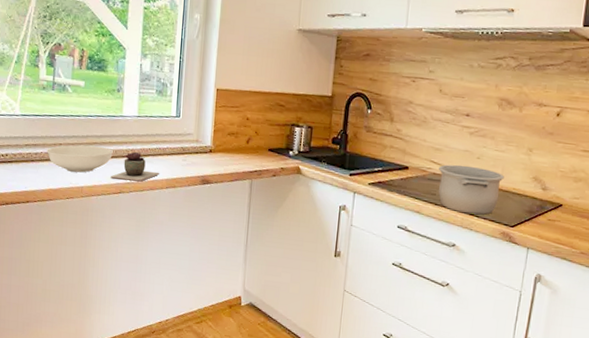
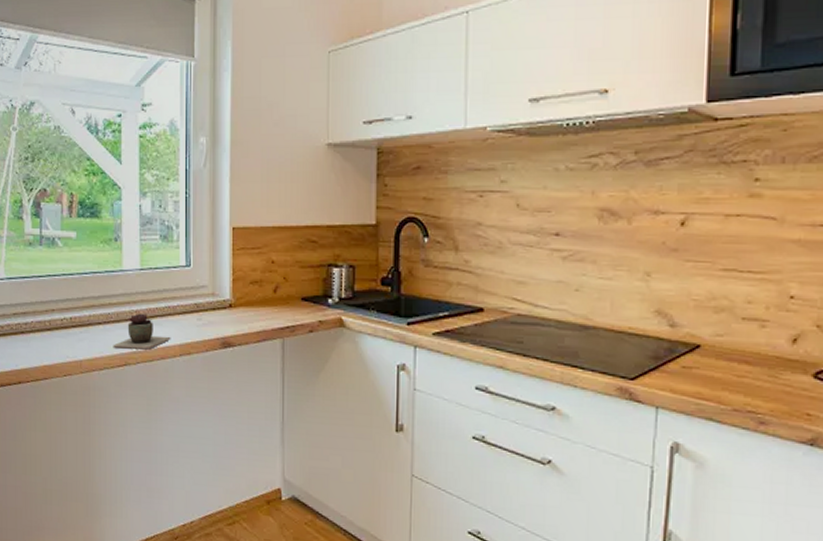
bowl: present [47,145,114,173] -> none [38,309,115,343]
cooking pot: present [438,164,504,215] -> none [523,301,615,366]

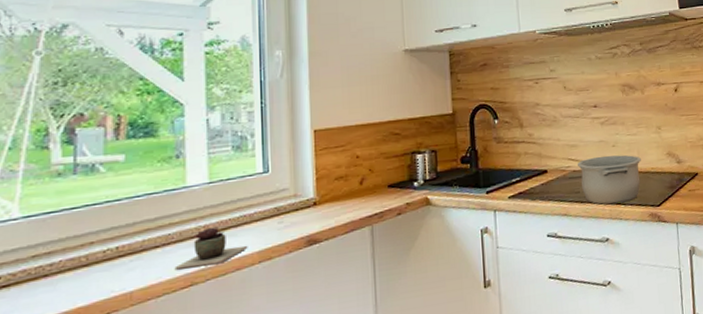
cooking pot: none [523,301,615,366] -> present [577,154,641,205]

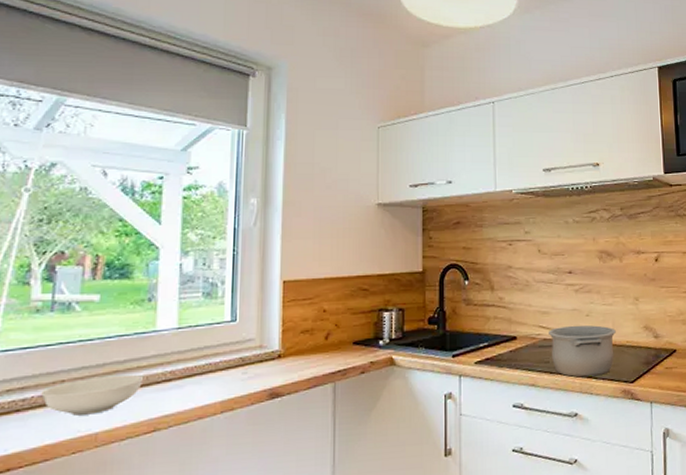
bowl: none [69,231,178,276] -> present [41,374,144,416]
succulent plant: present [174,226,248,270] -> none [139,373,211,414]

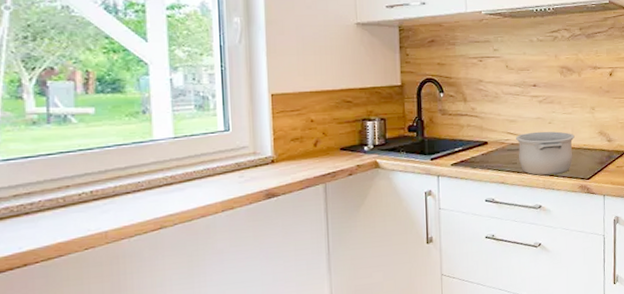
bowl: present [41,374,144,416] -> none [48,179,147,217]

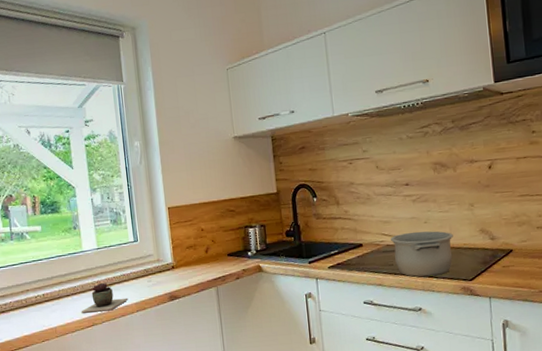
succulent plant: none [145,177,212,214] -> present [81,282,128,313]

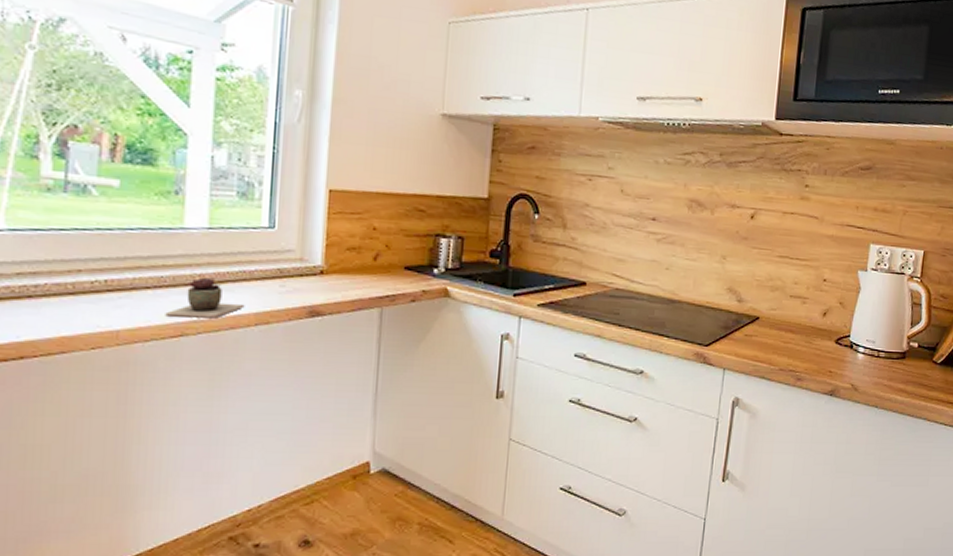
cooking pot: present [390,231,453,277] -> none [621,277,696,335]

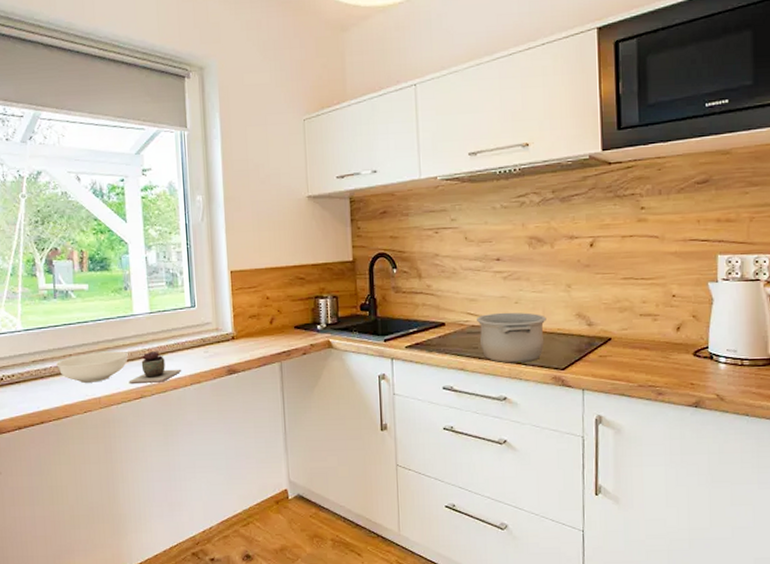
bowl: none [55,270,171,311] -> present [56,351,129,383]
cooking pot: none [621,277,696,335] -> present [476,312,546,363]

